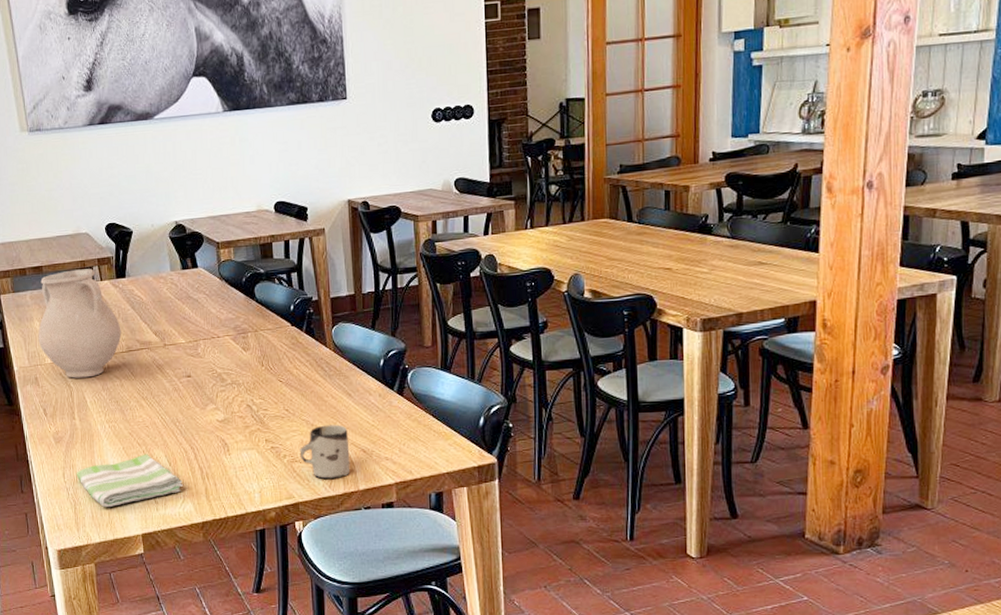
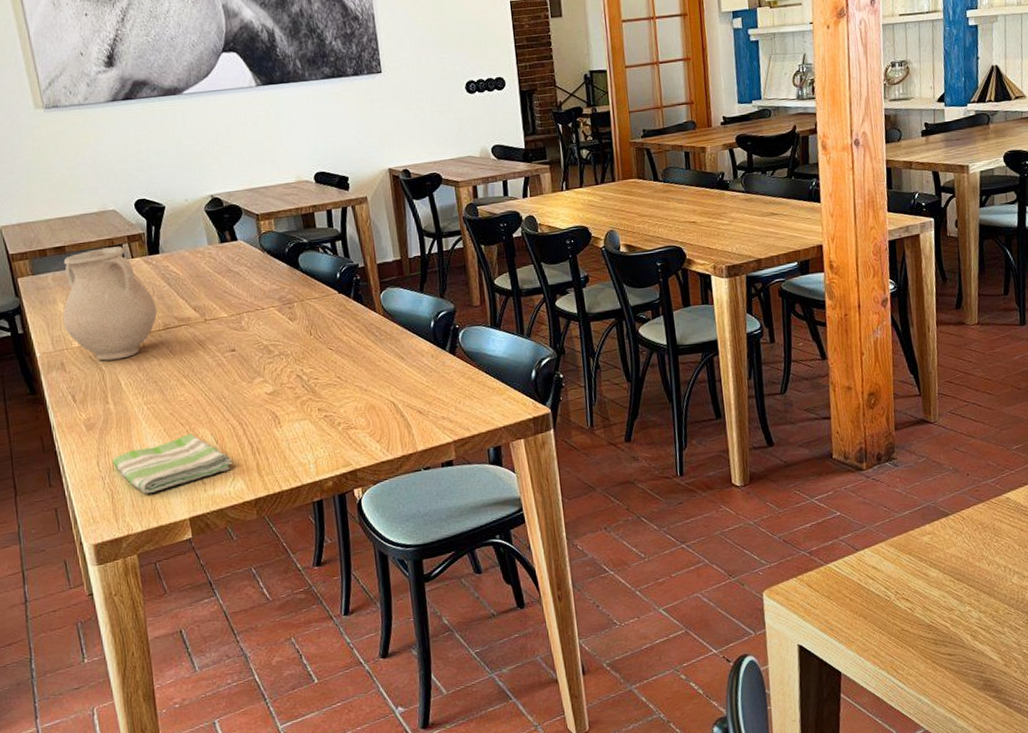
cup: present [299,424,351,480] -> none [354,388,408,444]

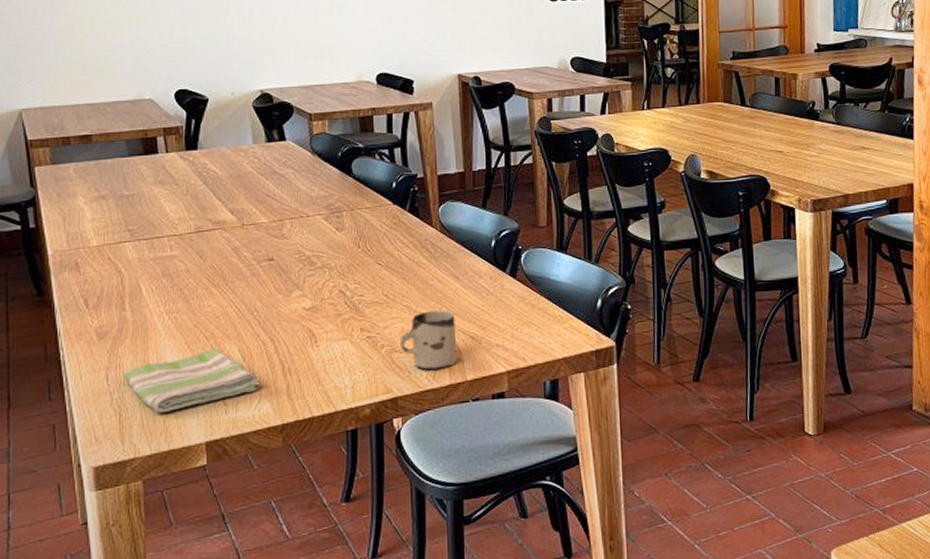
vase: present [62,246,157,361] -> none [81,139,190,263]
cup: none [354,388,408,444] -> present [400,310,457,371]

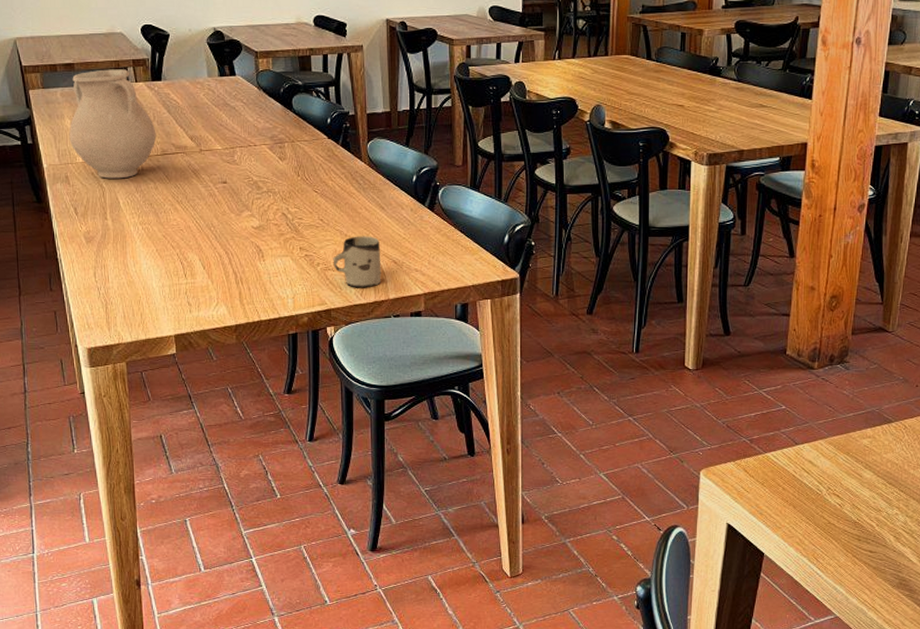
vase: none [81,139,190,263] -> present [68,69,156,179]
dish towel: present [123,348,260,413] -> none [107,257,217,307]

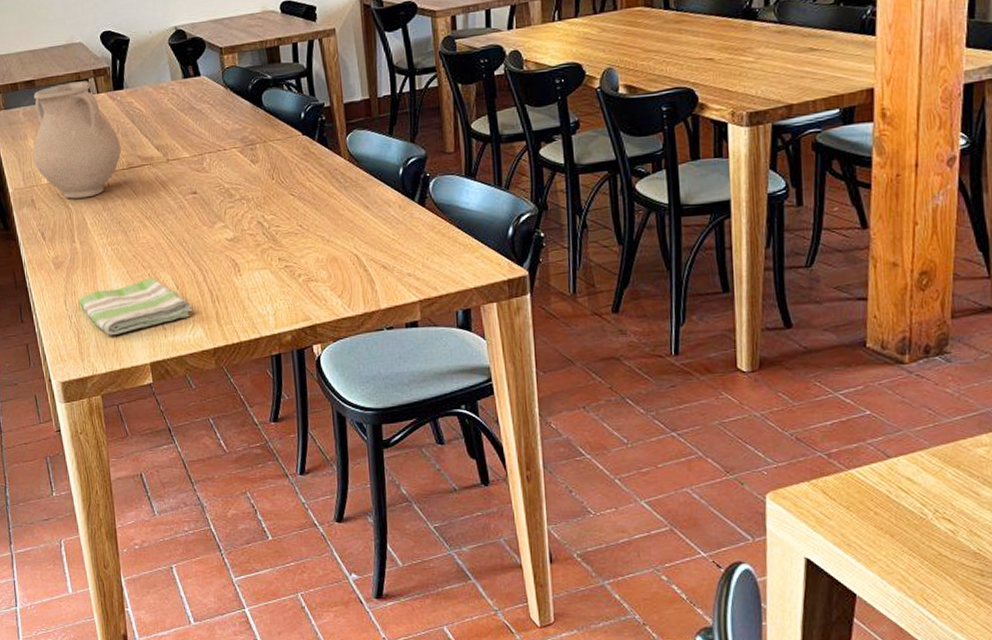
dish towel: none [107,257,217,307] -> present [78,277,192,335]
cup: present [333,236,382,288] -> none [315,239,371,299]

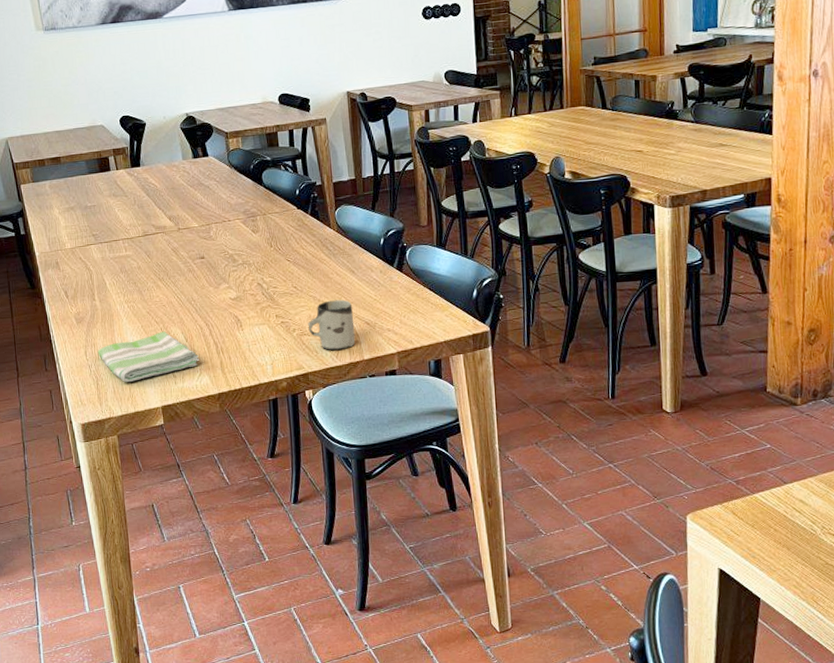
vase: present [32,81,121,199] -> none [57,158,138,262]
cup: none [315,239,371,299] -> present [308,299,356,351]

